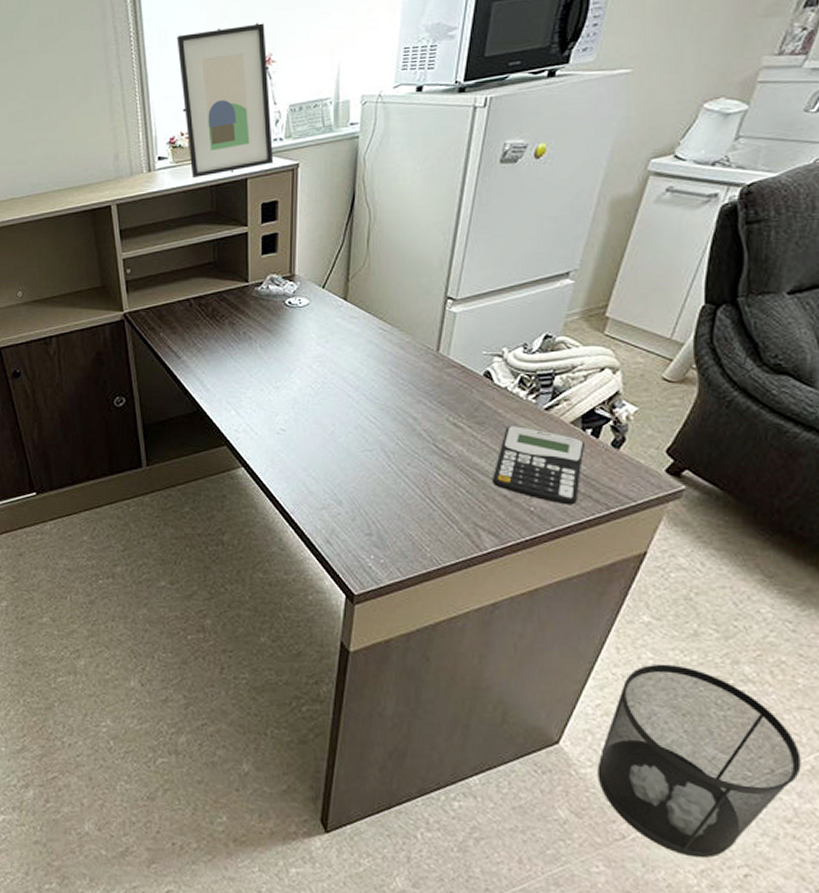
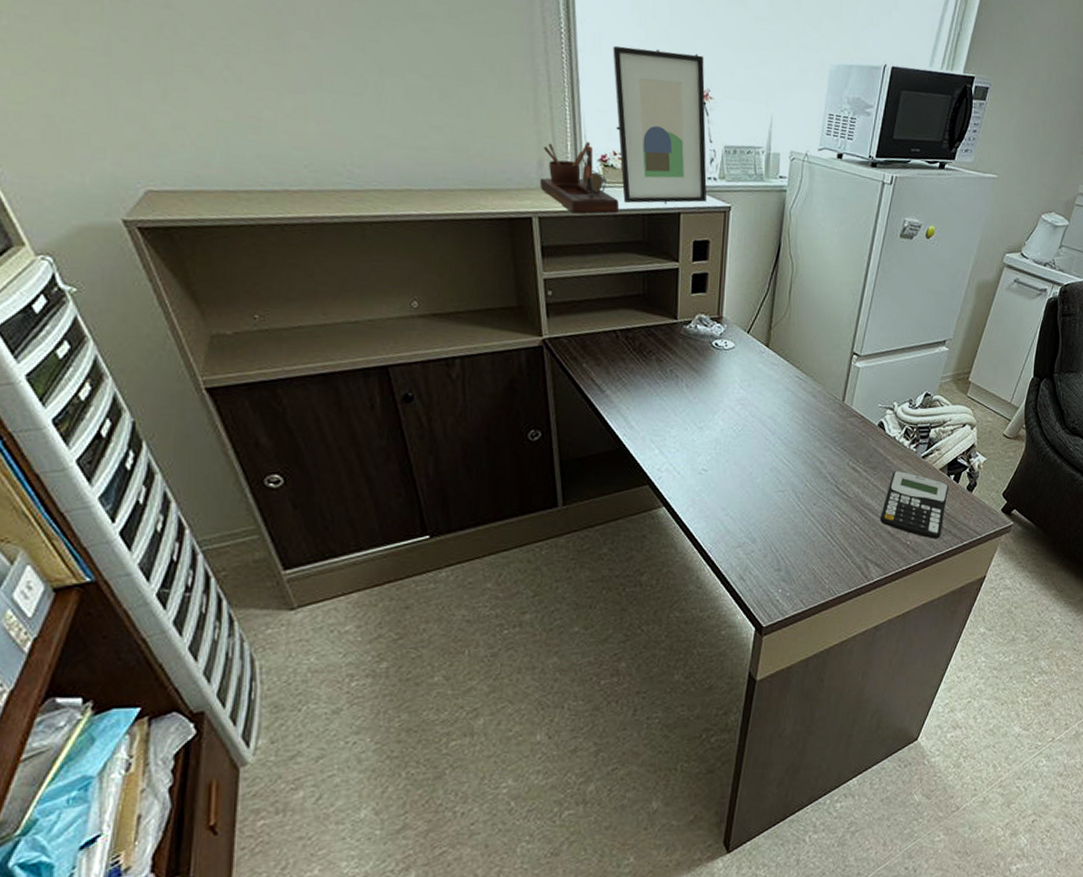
desk organizer: none [116,127,187,196] -> present [539,141,619,214]
waste bin: present [597,663,801,859] -> none [943,665,1070,815]

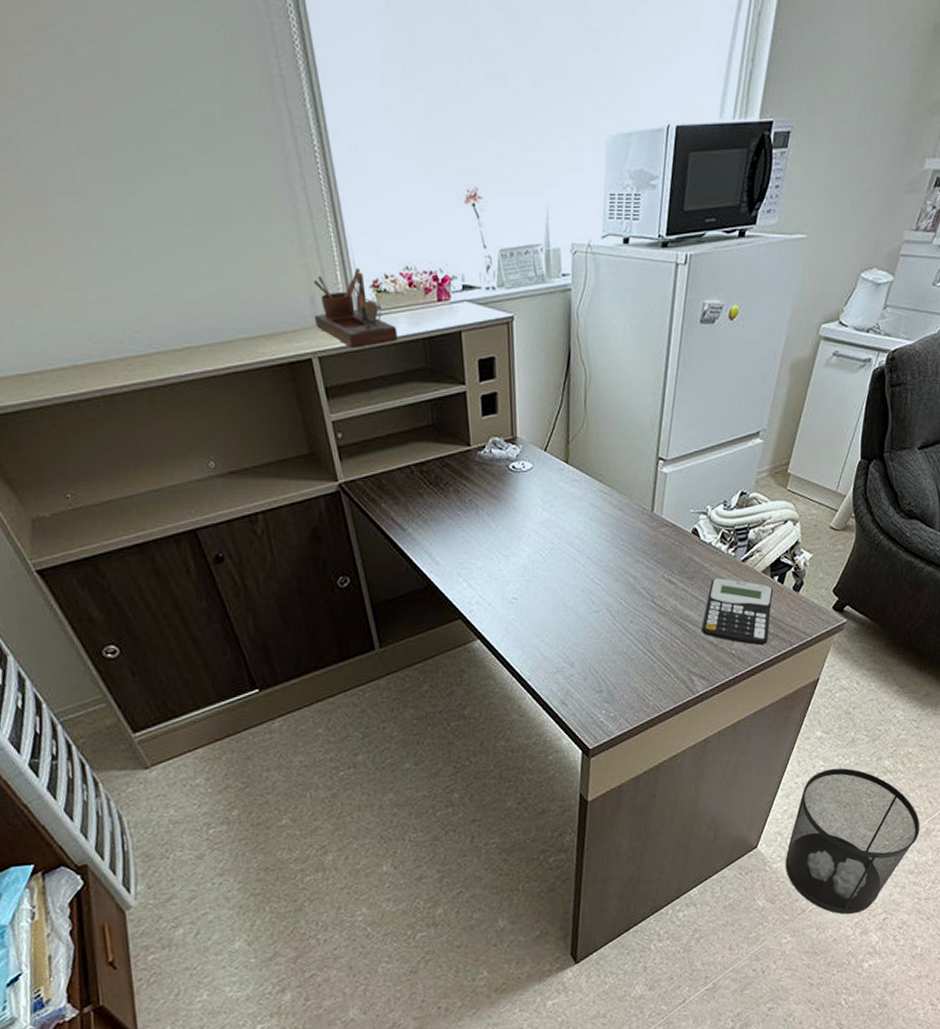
picture frame: present [613,46,707,204] -> none [370,149,487,329]
waste bin: none [943,665,1070,815] -> present [785,768,920,915]

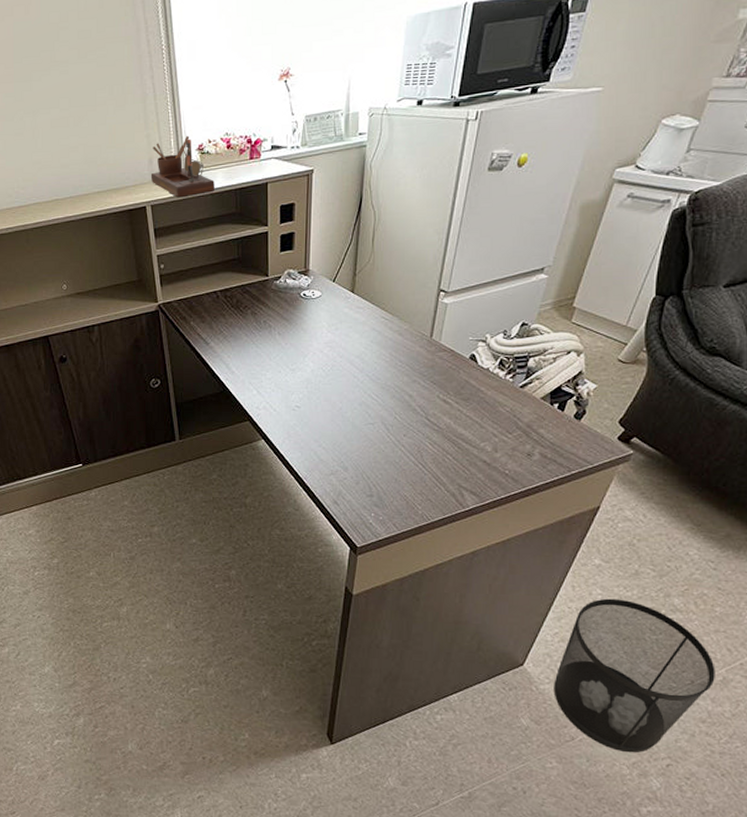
calculator: present [702,577,773,646] -> none [475,400,552,468]

